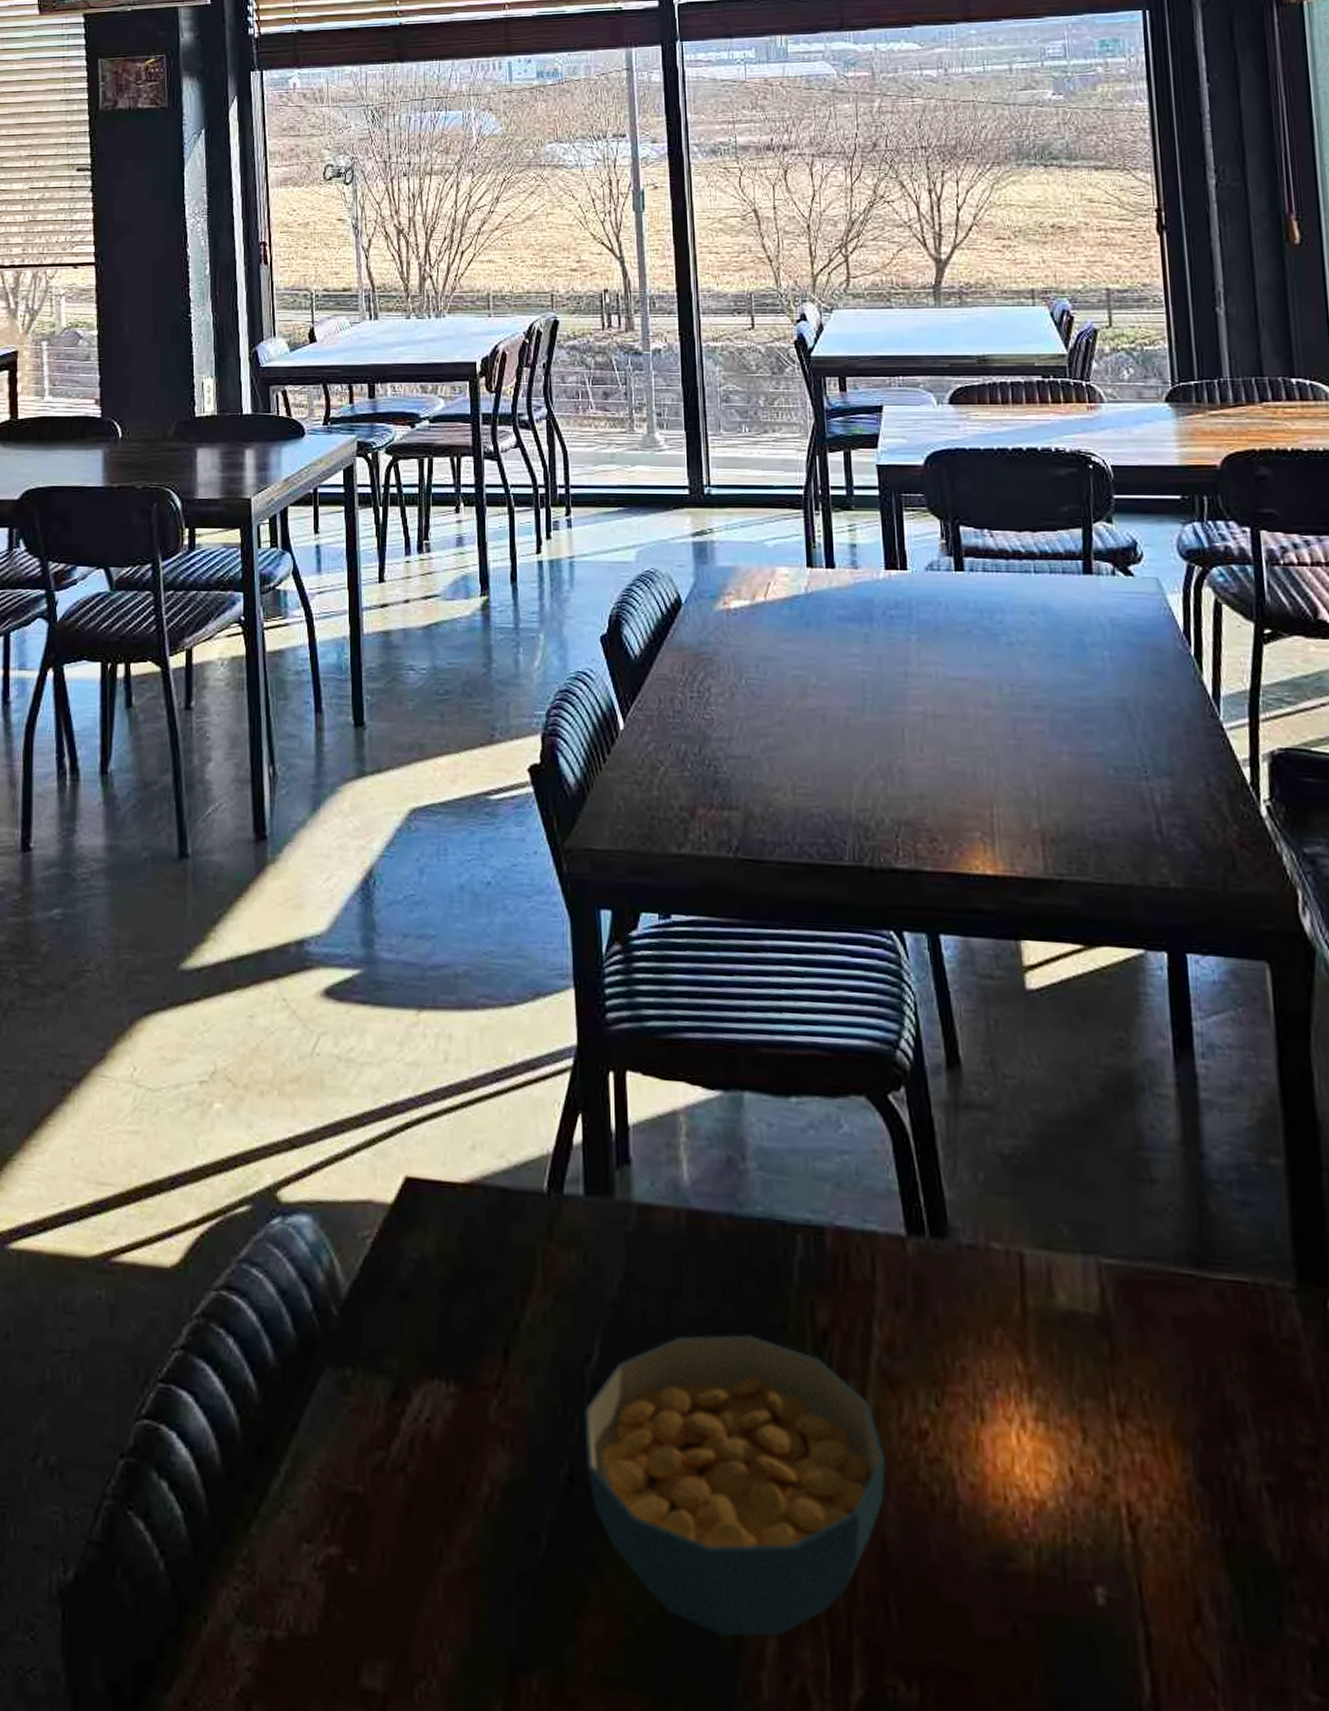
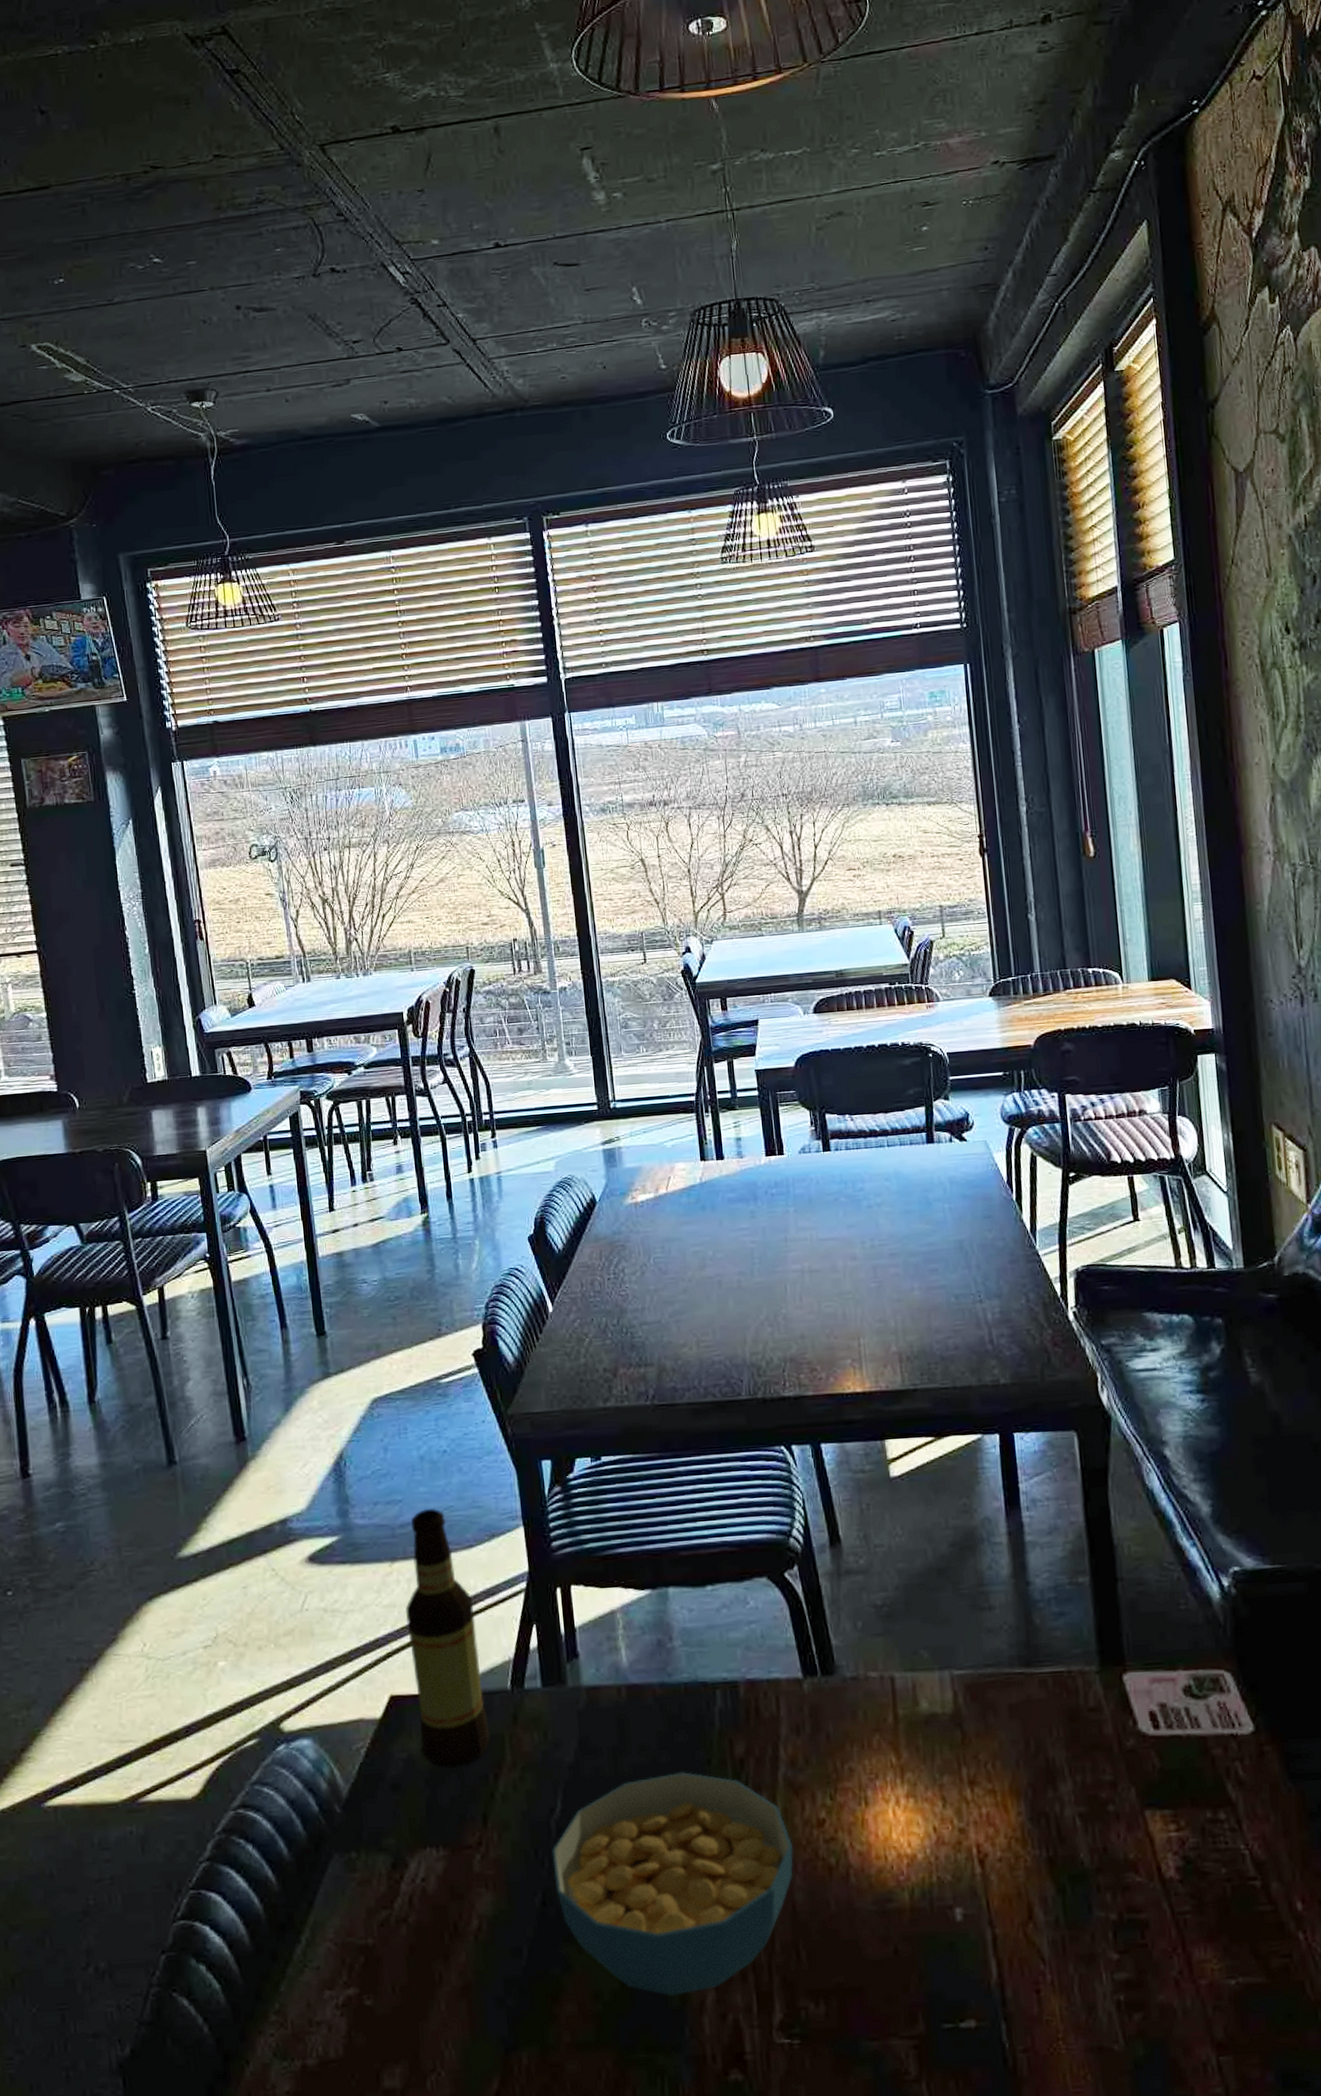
bottle: none [430,949,520,1281] -> present [405,1508,491,1768]

